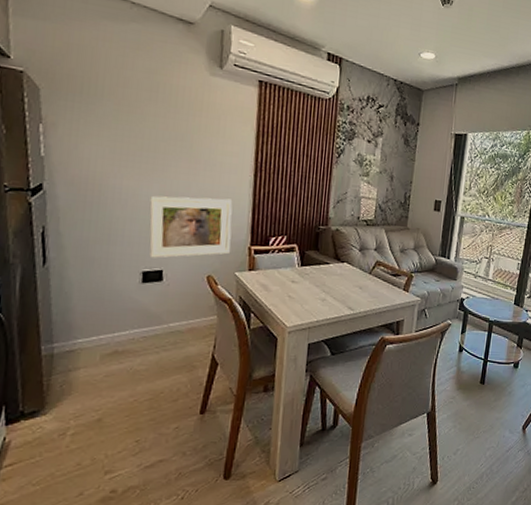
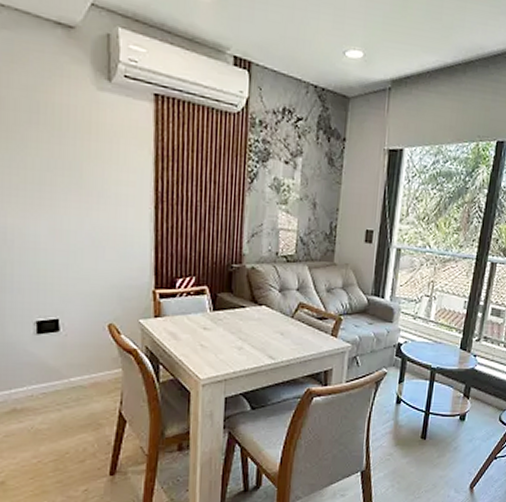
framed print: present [149,195,233,258] -> none [39,235,133,306]

